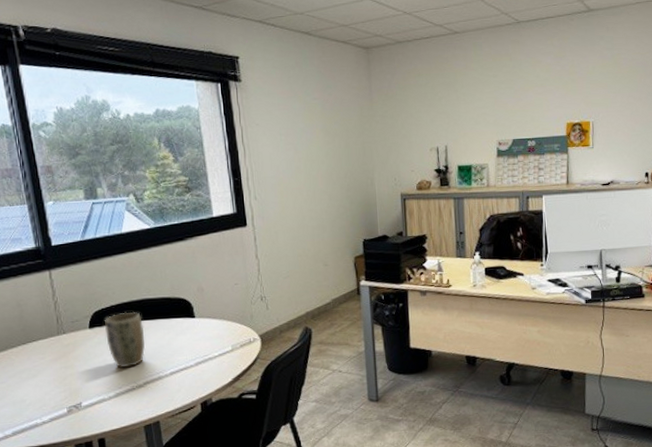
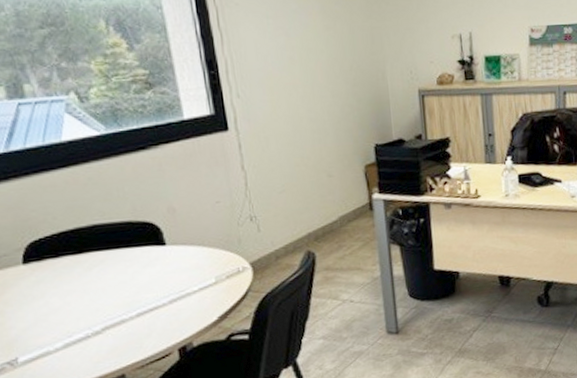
plant pot: present [105,311,145,367] -> none [44,240,101,311]

